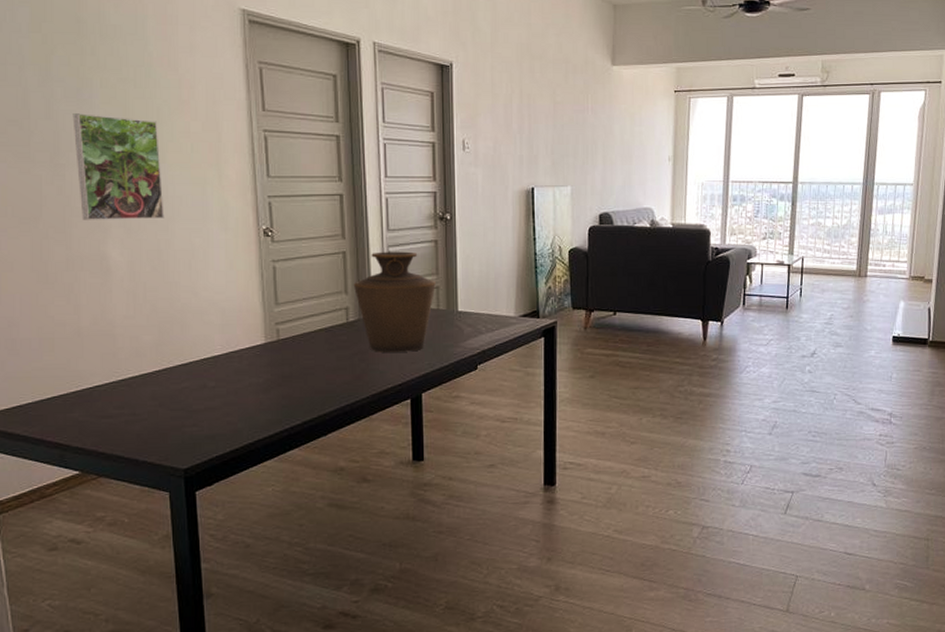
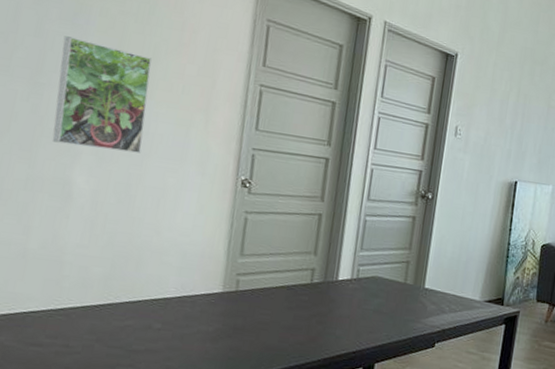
vase: present [353,251,436,353] -> none [323,219,407,321]

